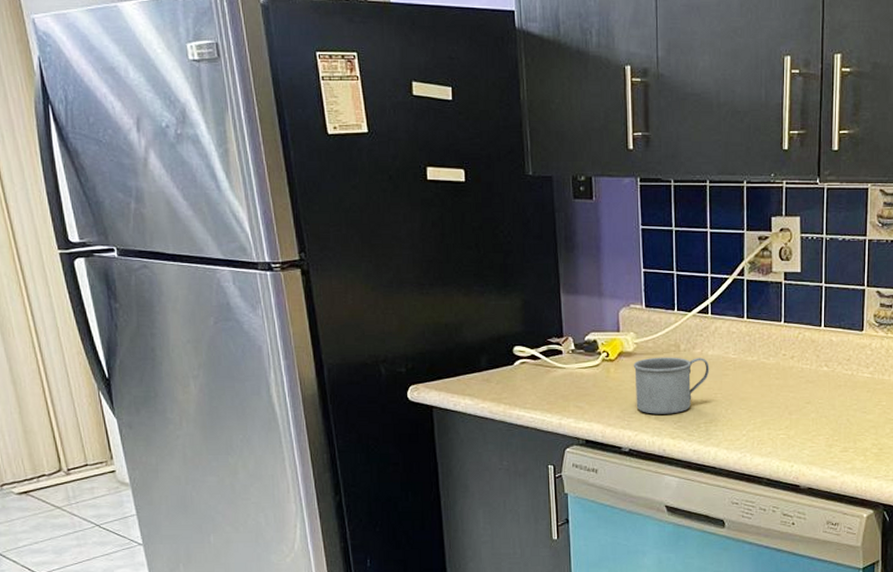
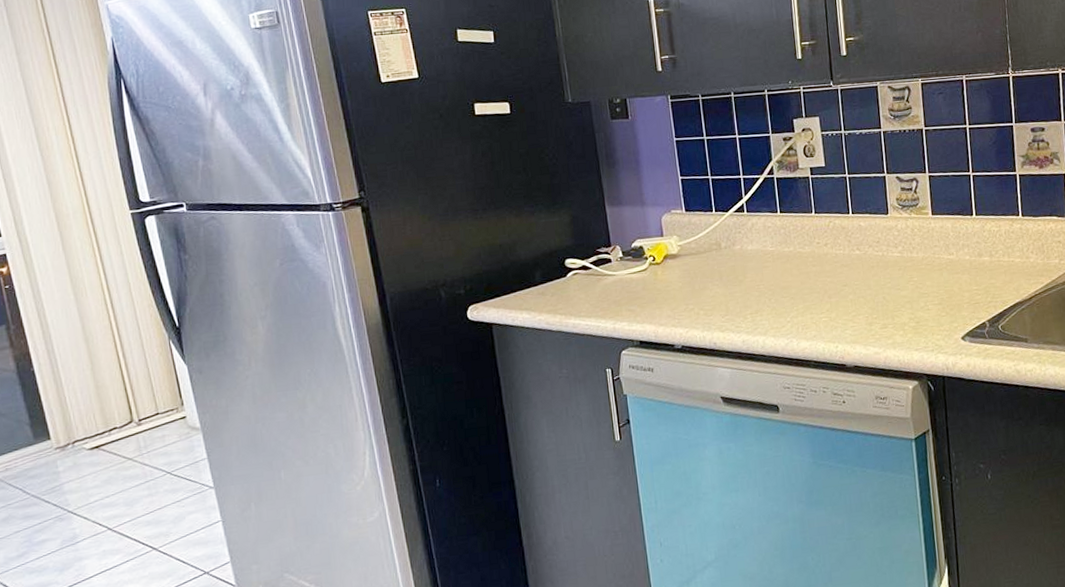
mug: present [633,357,710,414] -> none [678,253,751,311]

